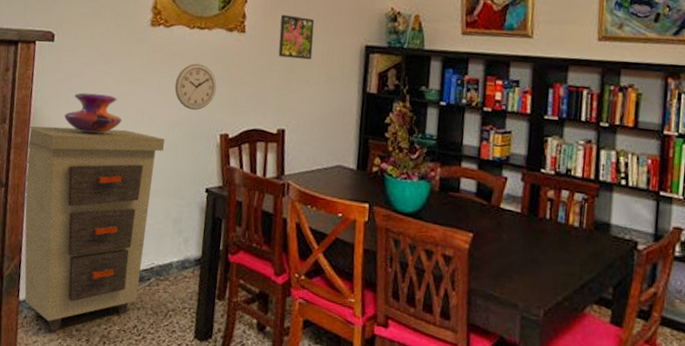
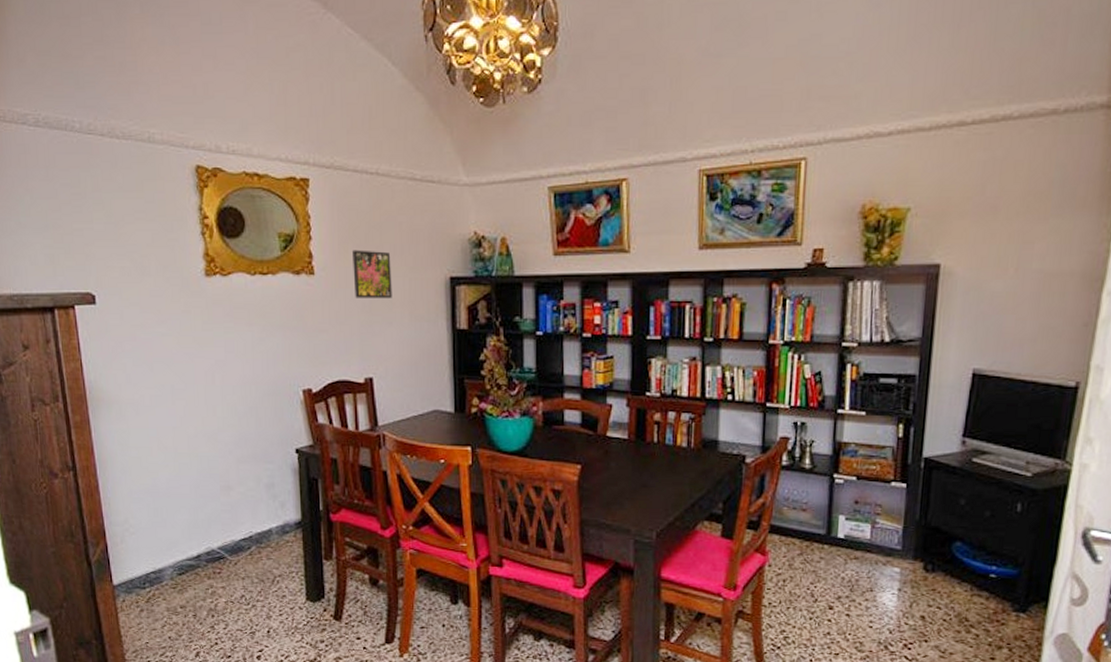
cabinet: present [24,126,165,331] -> none [86,395,242,611]
decorative vase: present [64,92,122,134] -> none [125,359,191,403]
wall clock: present [174,63,217,111] -> none [243,314,291,367]

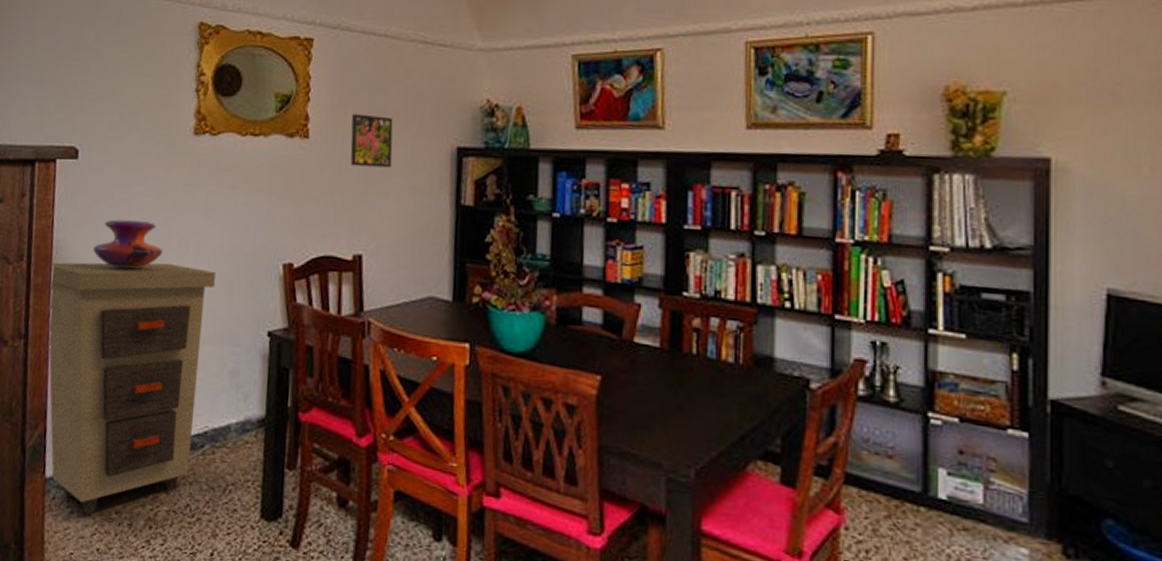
cabinet: none [86,395,242,611] -> present [48,262,216,515]
decorative vase: none [125,359,191,403] -> present [93,219,163,269]

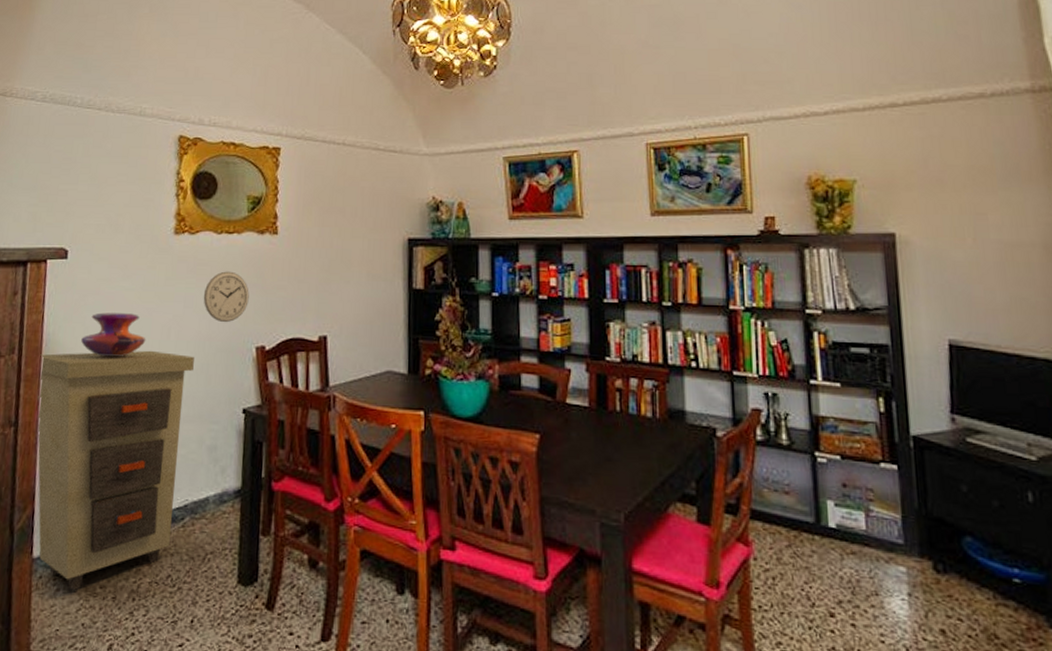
wall clock: none [225,178,277,236] -> present [203,271,249,323]
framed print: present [350,113,393,168] -> none [315,212,352,258]

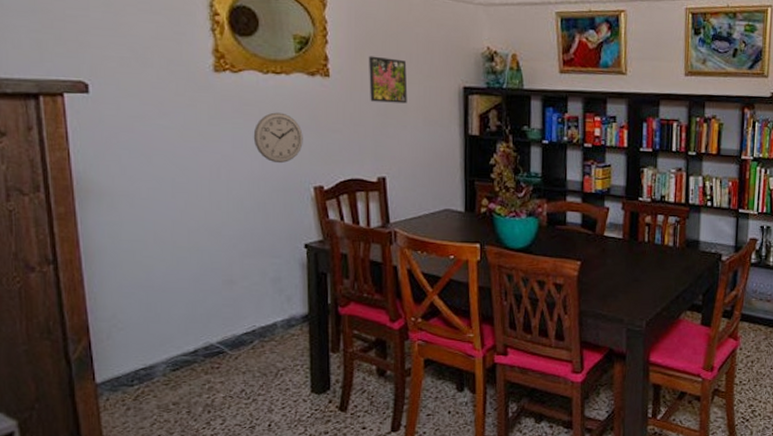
cabinet: present [37,350,194,591] -> none [72,189,249,409]
decorative vase: present [81,312,146,357] -> none [119,151,194,196]
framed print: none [315,212,352,258] -> present [368,56,408,104]

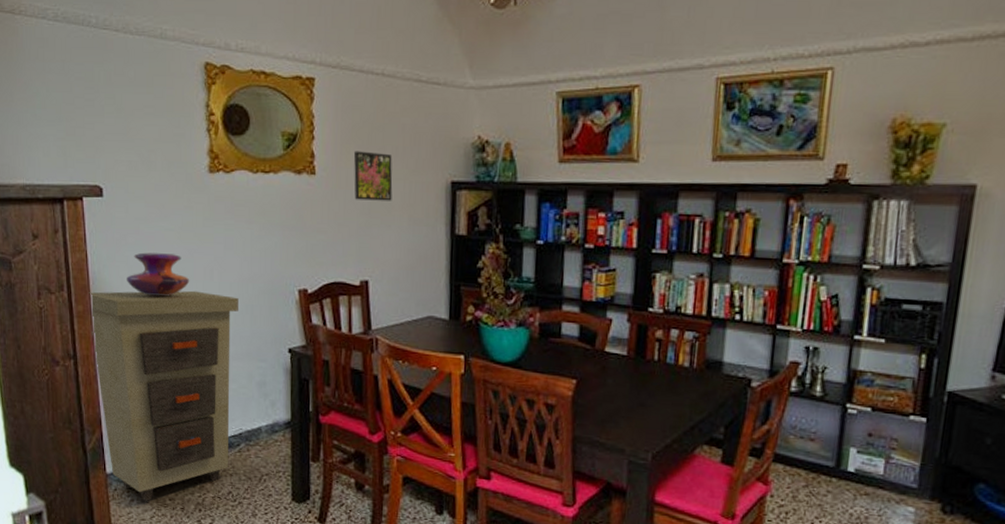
cabinet: none [72,189,249,409] -> present [89,290,238,502]
decorative vase: none [119,151,194,196] -> present [127,252,190,297]
wall clock: present [253,112,303,164] -> none [243,212,289,266]

